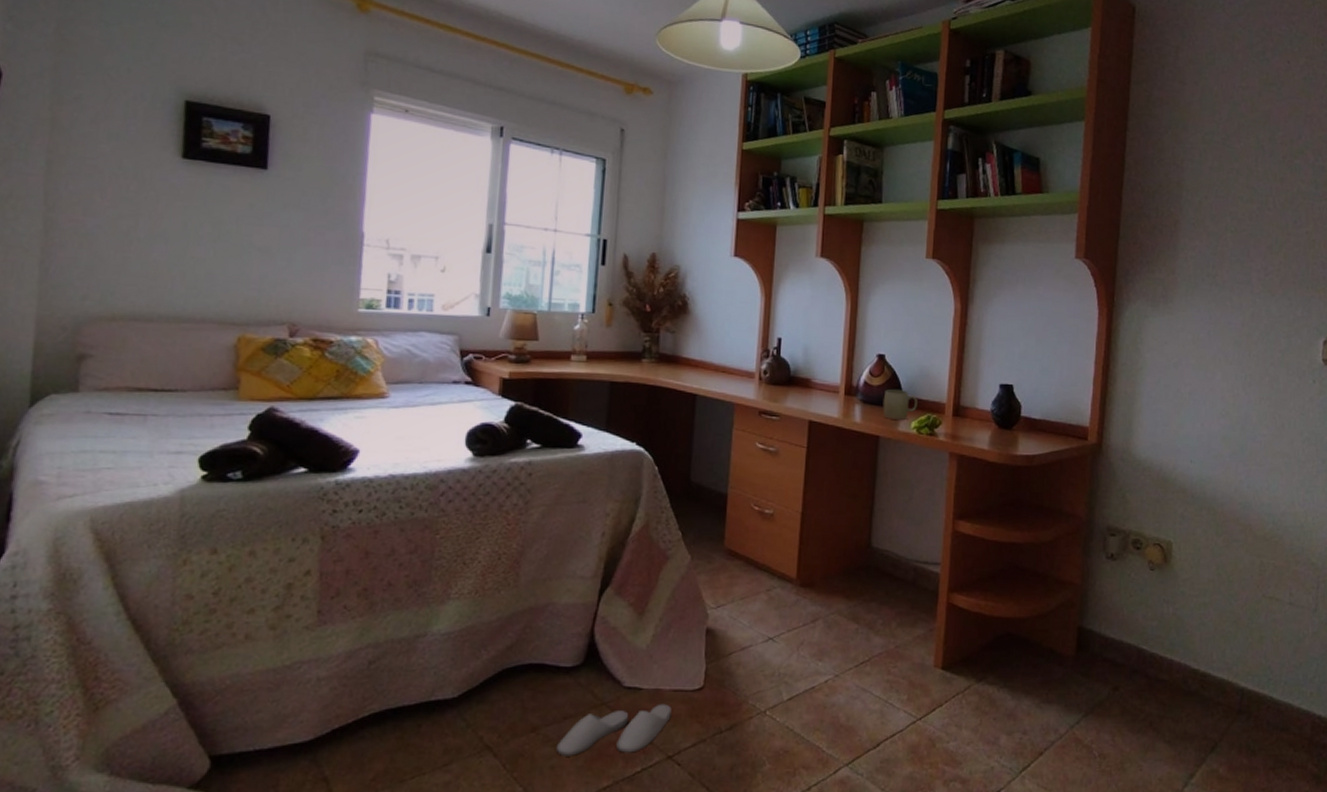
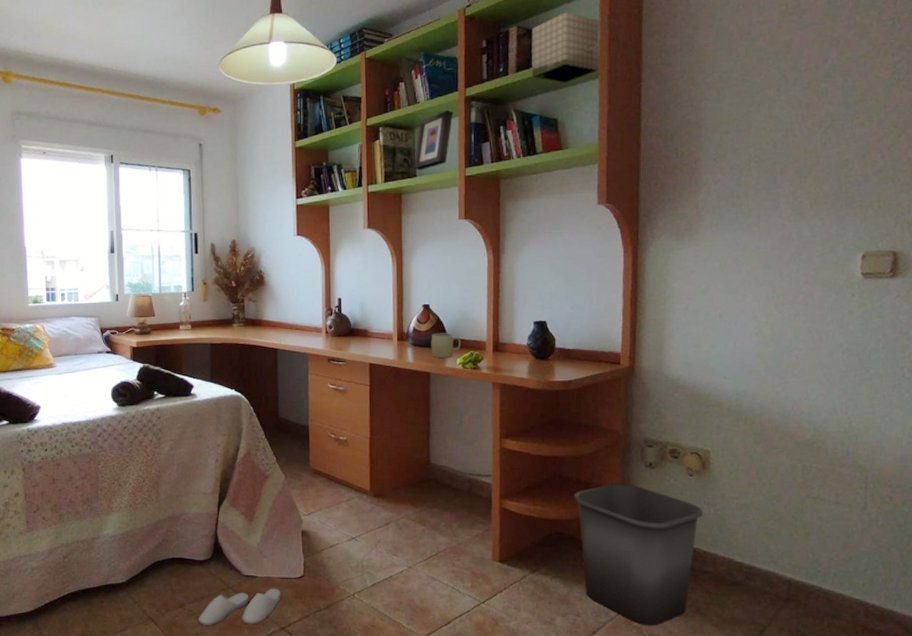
picture frame: none [880,131,929,197] -> present [414,110,454,171]
decorative box: none [1015,43,1090,121] -> present [531,12,600,84]
waste bin: none [1029,577,1163,743] -> present [574,484,704,625]

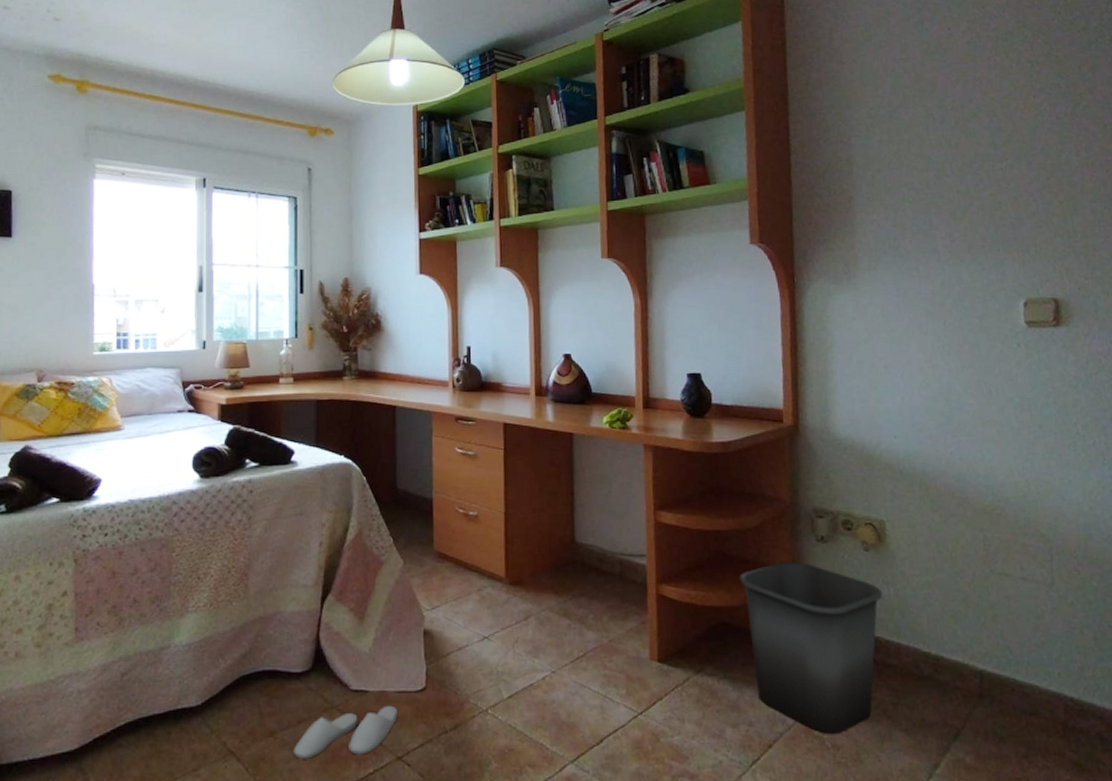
picture frame: present [414,110,454,171] -> none [551,139,593,204]
mug: present [431,333,461,358] -> none [573,387,607,416]
decorative box: present [531,12,600,84] -> none [673,41,745,115]

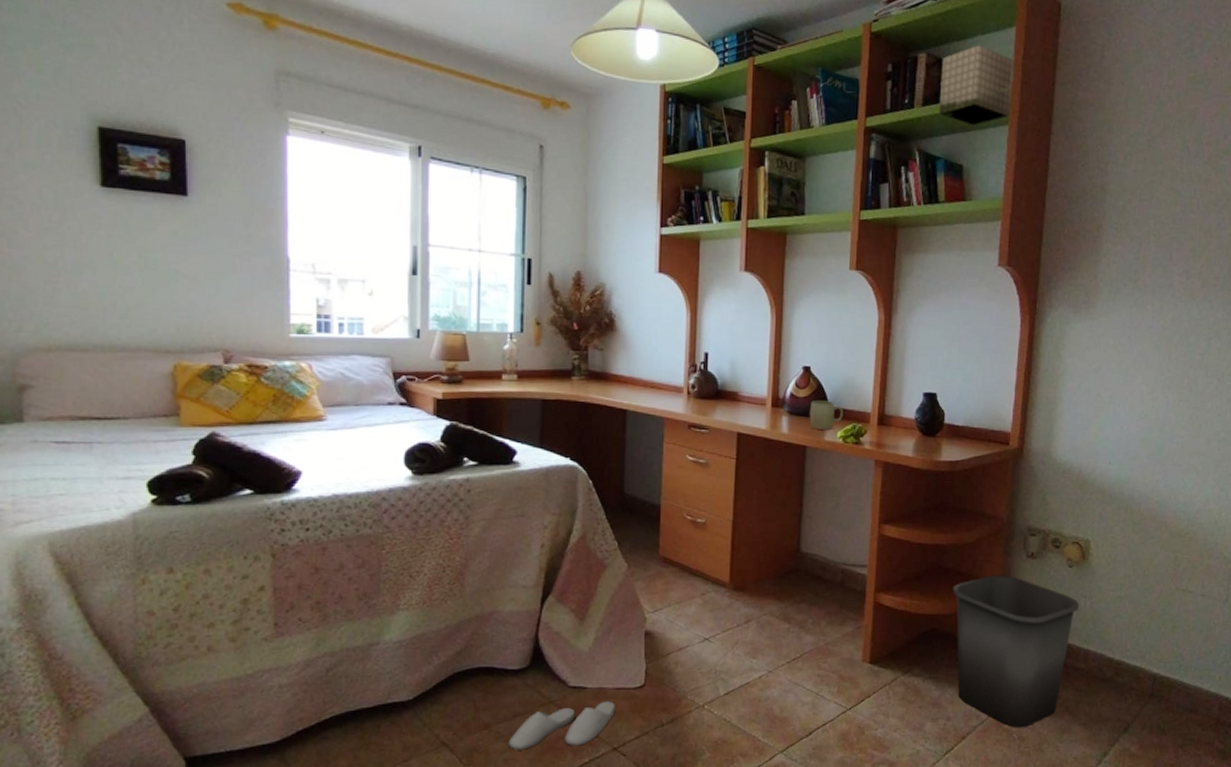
mug: none [573,387,607,416] -> present [809,401,843,430]
decorative box: none [673,41,745,115] -> present [938,45,1014,126]

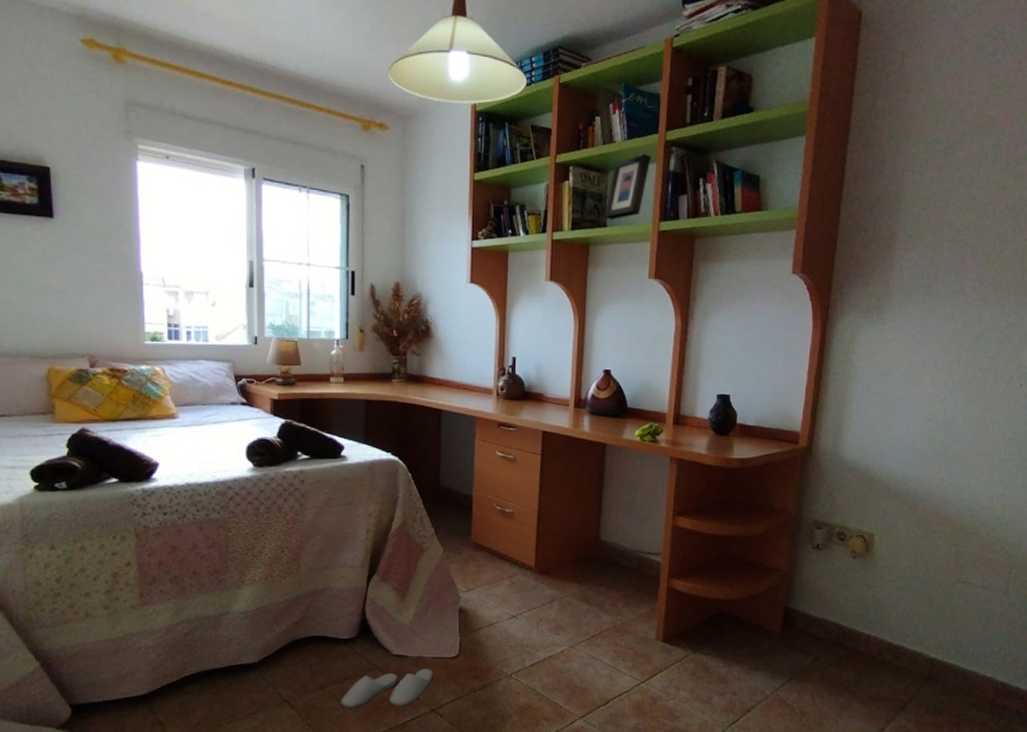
picture frame: none [803,140,851,208] -> present [605,154,652,220]
mug: present [809,401,843,430] -> none [609,402,641,429]
decorative box: present [938,45,1014,126] -> none [737,56,813,138]
waste bin: present [952,575,1080,727] -> none [741,564,863,703]

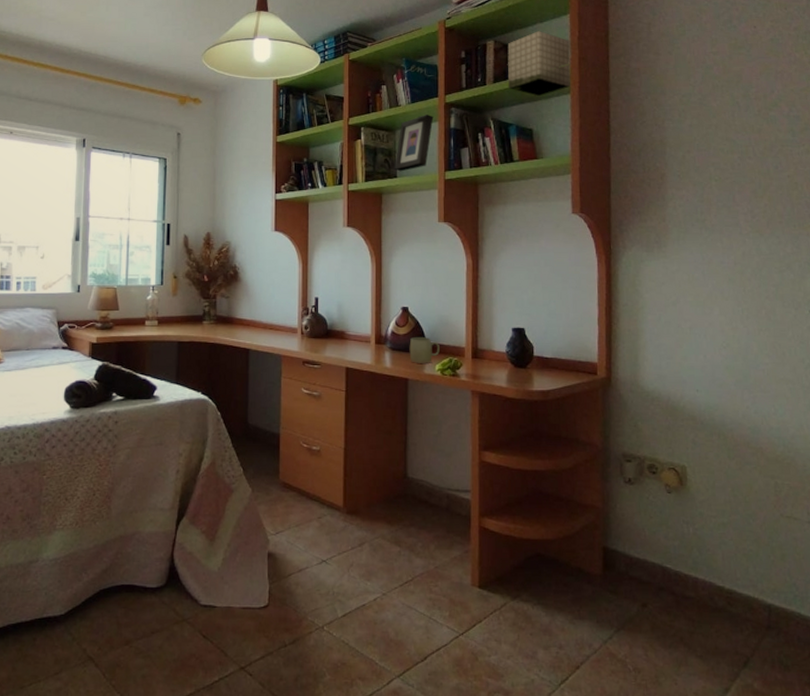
slippers: present [340,668,433,708] -> none [146,620,242,667]
mug: none [609,402,641,429] -> present [409,337,440,363]
decorative box: none [737,56,813,138] -> present [507,31,571,97]

